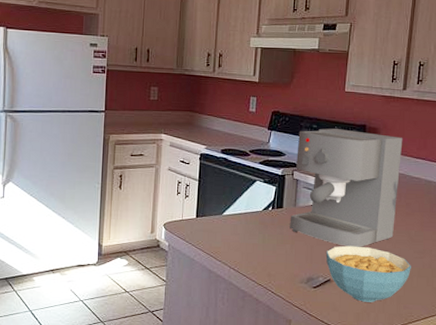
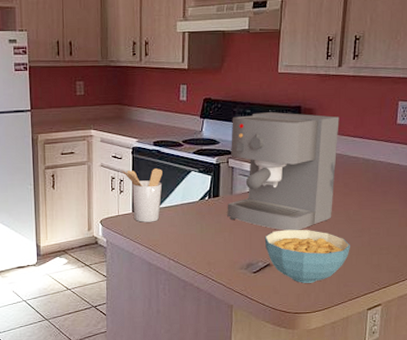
utensil holder: none [188,176,228,229] -> present [121,168,162,222]

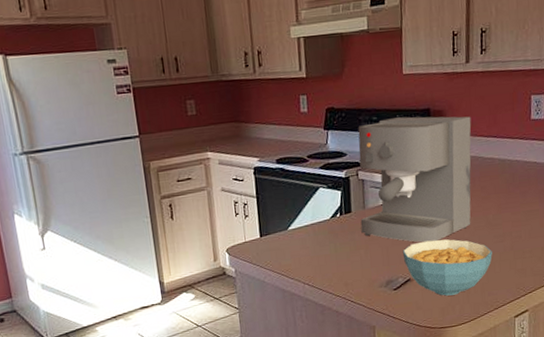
utensil holder: present [121,168,162,222] -> none [244,188,290,248]

